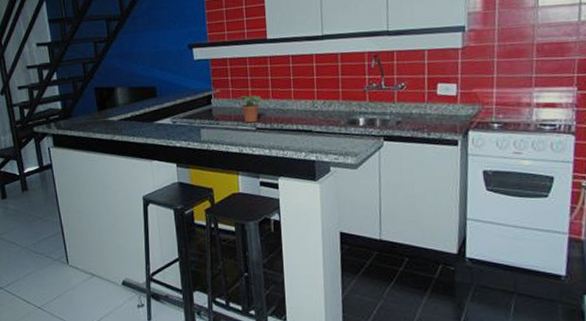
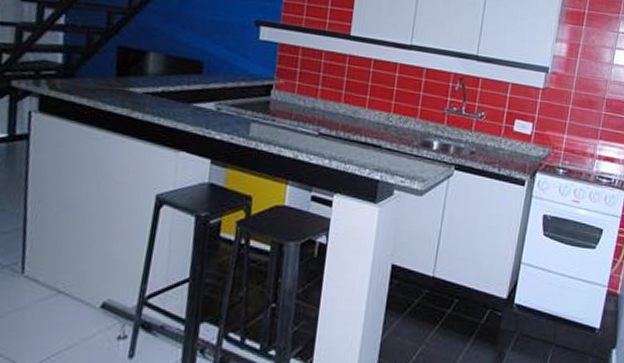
potted plant: present [236,95,262,123] -> none [301,93,332,127]

